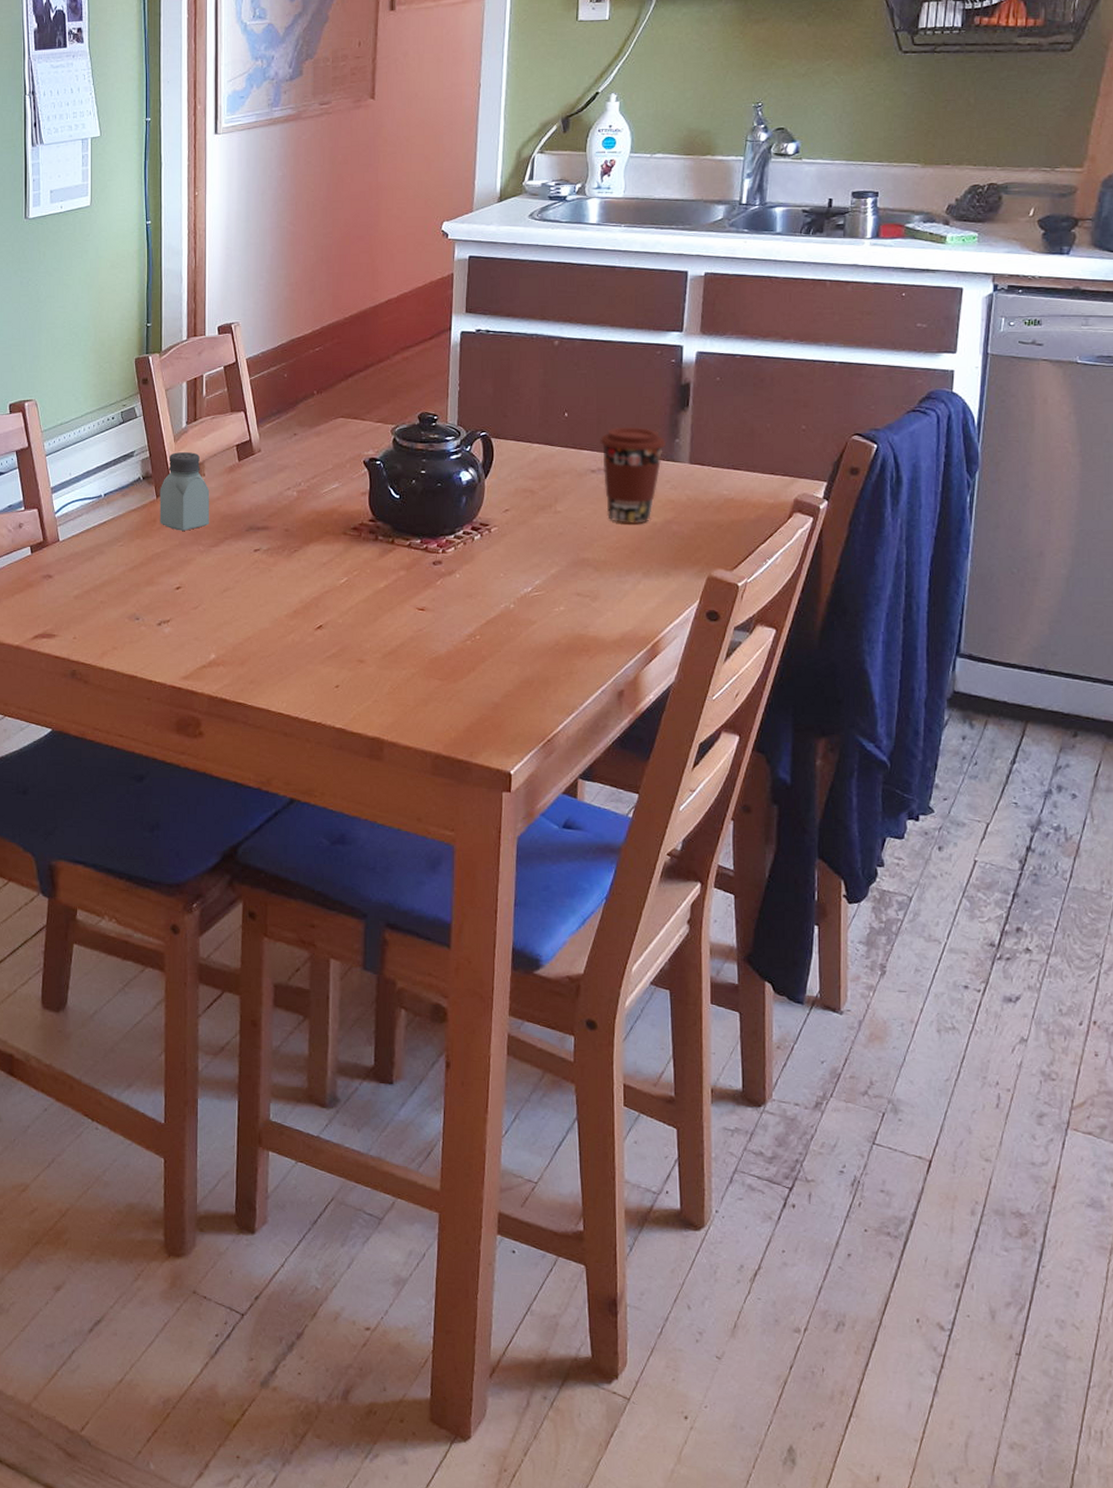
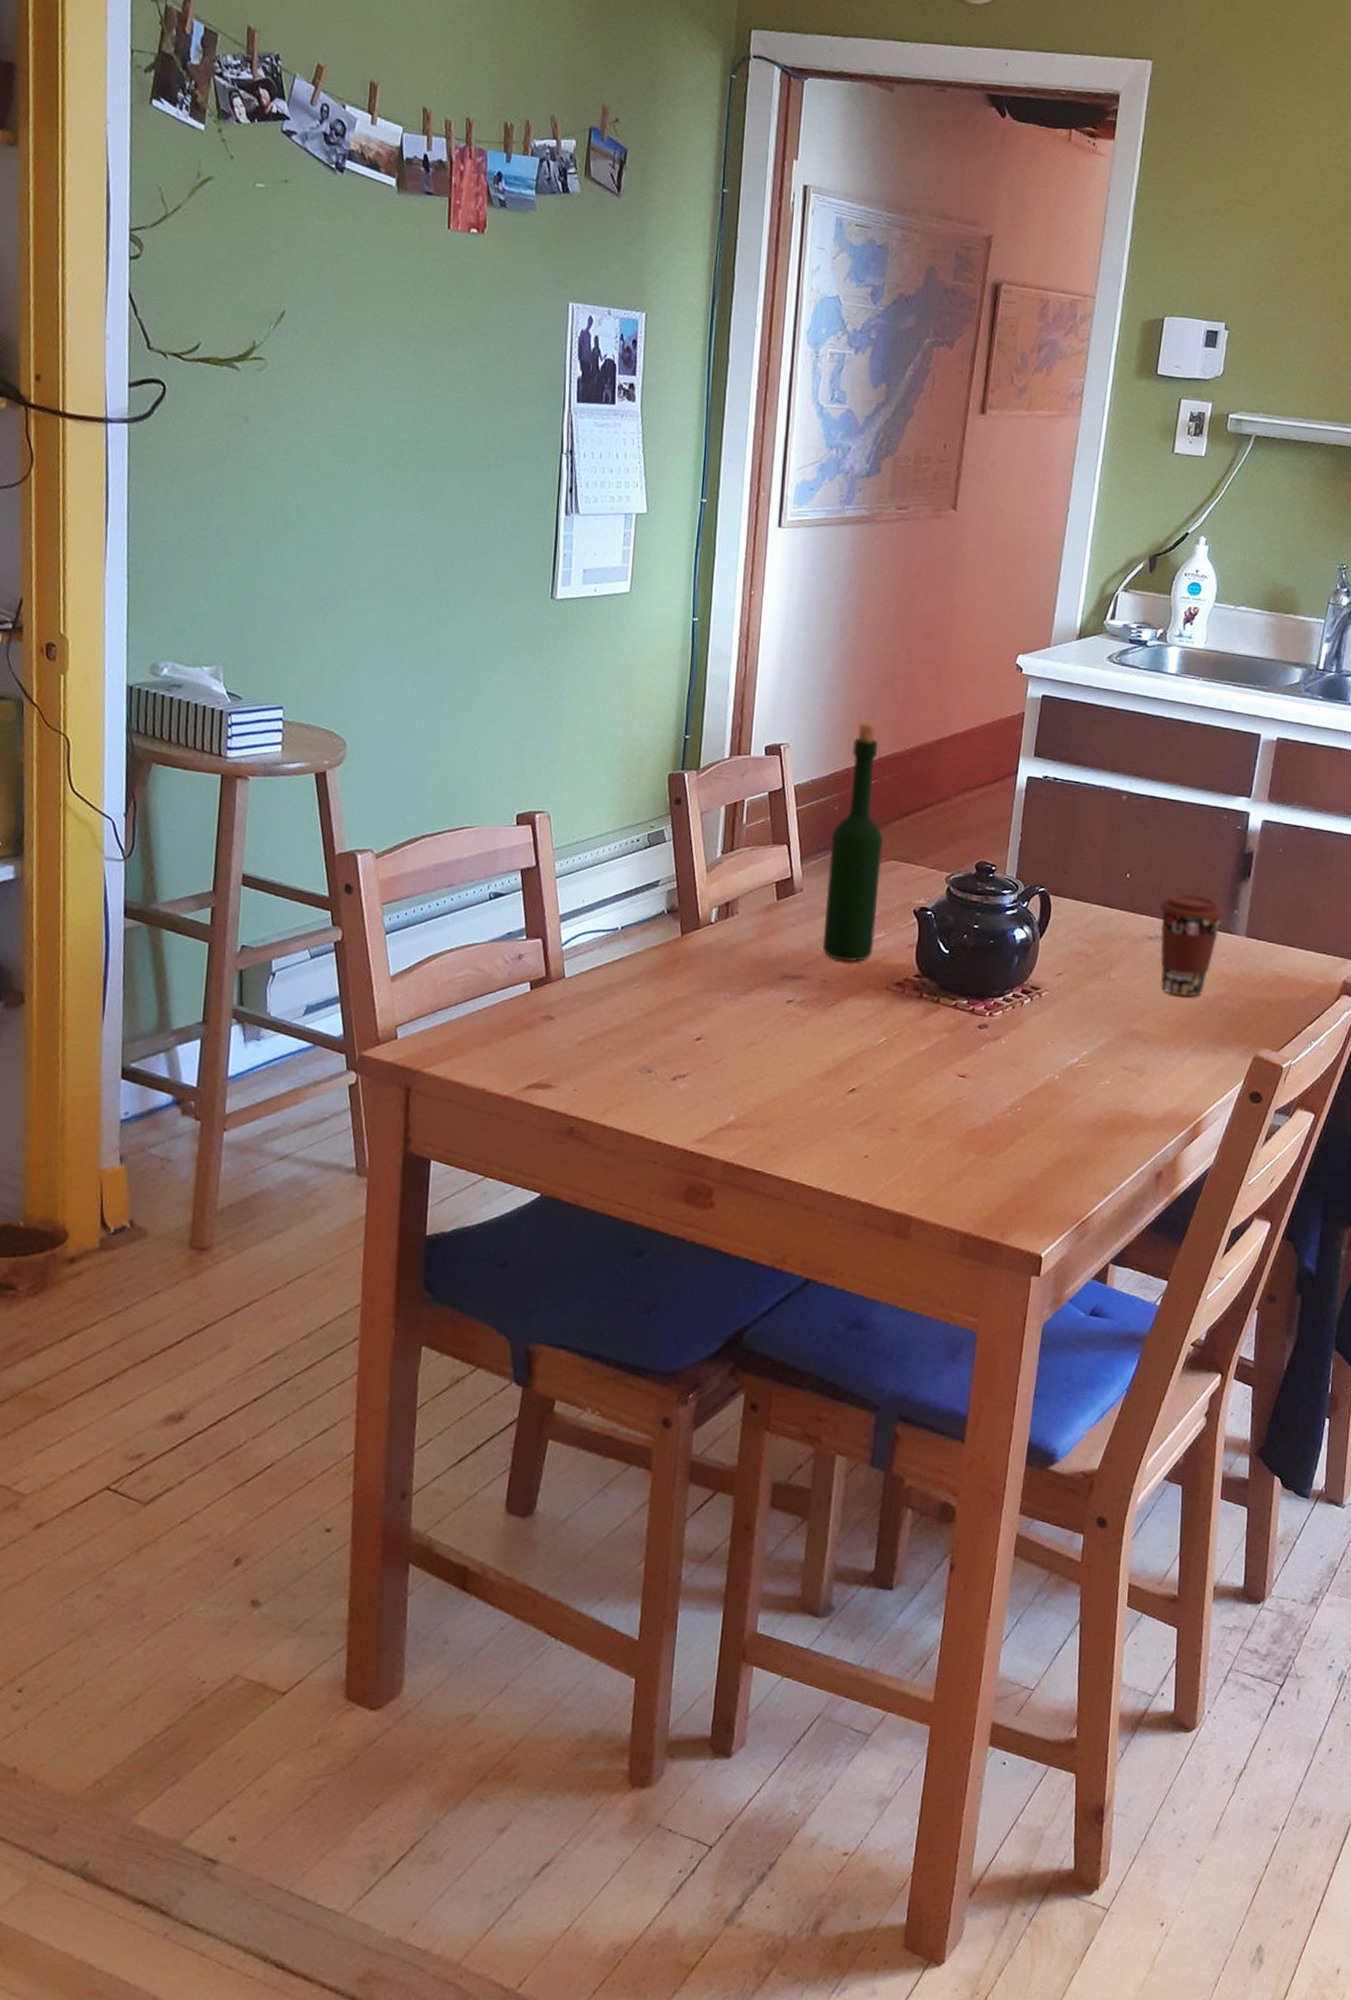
saltshaker: present [160,452,210,531] -> none [683,885,742,975]
wine bottle: none [282,296,331,512] -> present [822,721,884,962]

